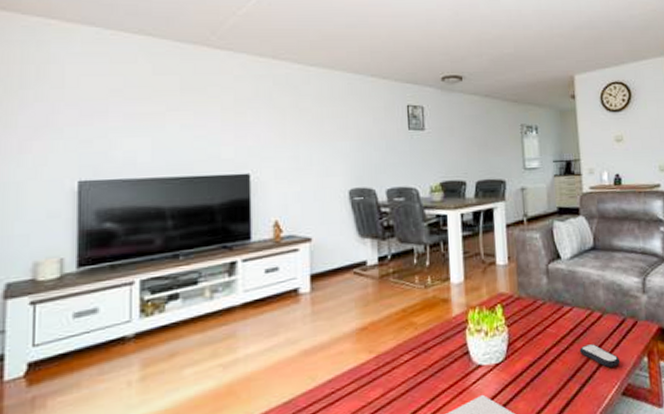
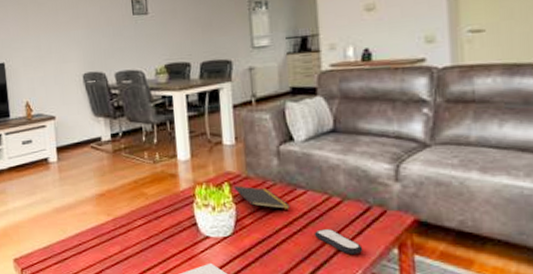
notepad: none [506,307,558,334] -> present [234,185,290,213]

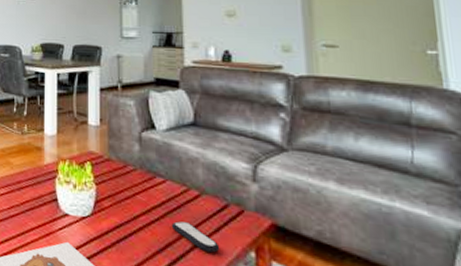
notepad: present [234,185,290,213] -> none [96,166,149,196]

